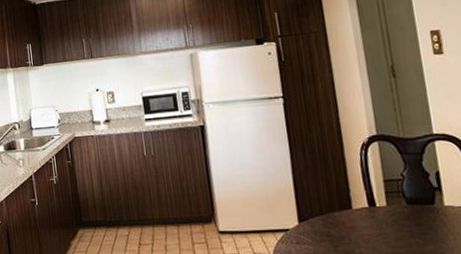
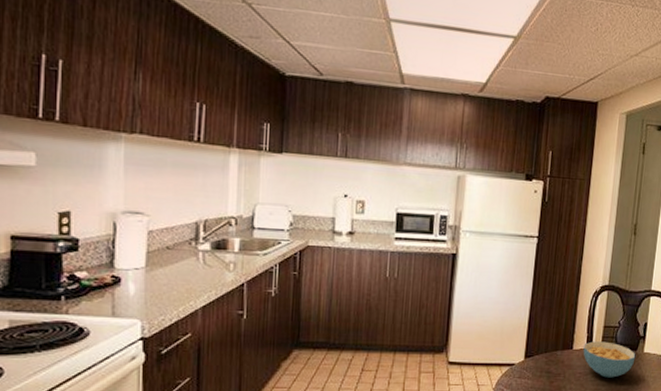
cereal bowl: none [364,197,435,239] -> present [583,341,636,378]

